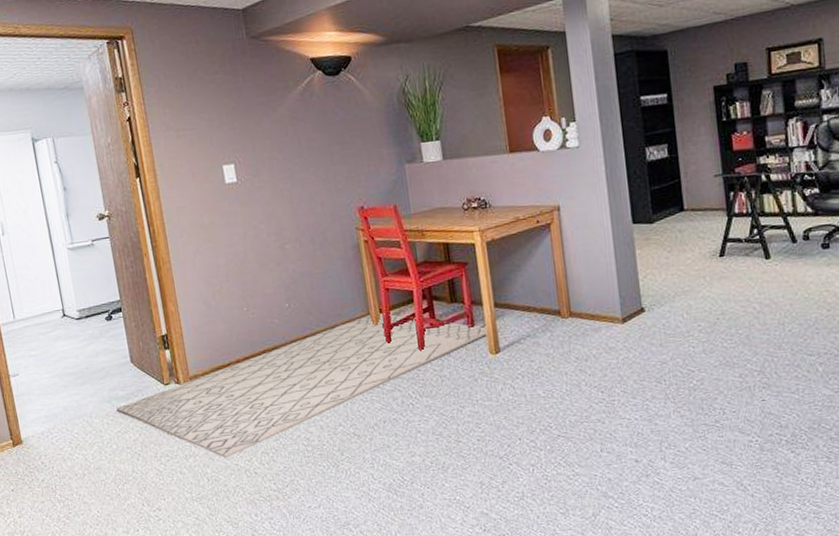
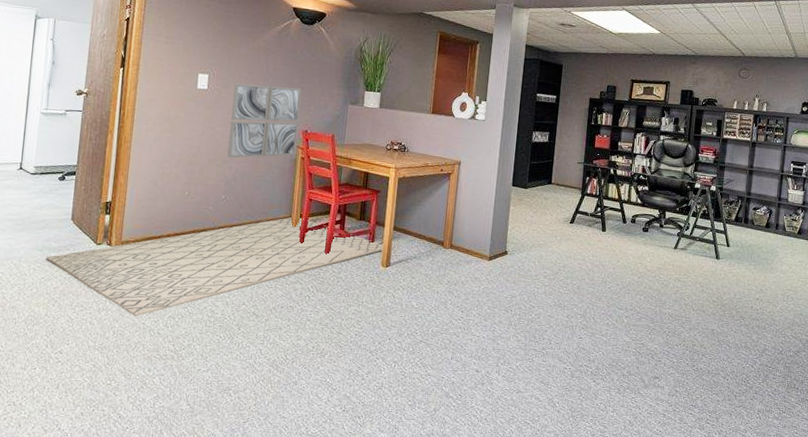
wall art: none [266,157,356,258] -> present [227,84,302,158]

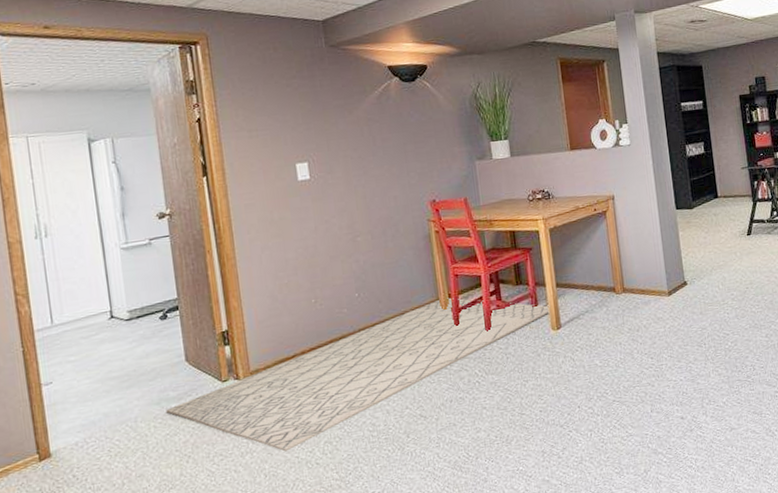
wall art: present [227,84,302,158] -> none [340,155,427,250]

